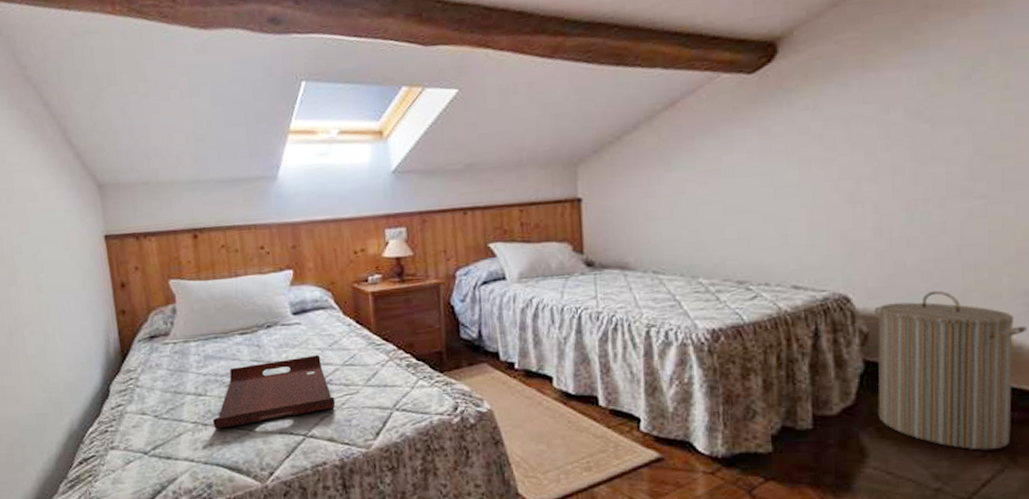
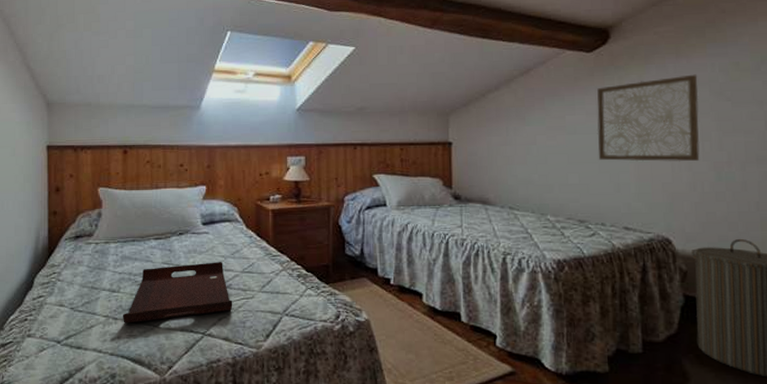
wall art: none [760,91,890,208] -> present [597,74,700,162]

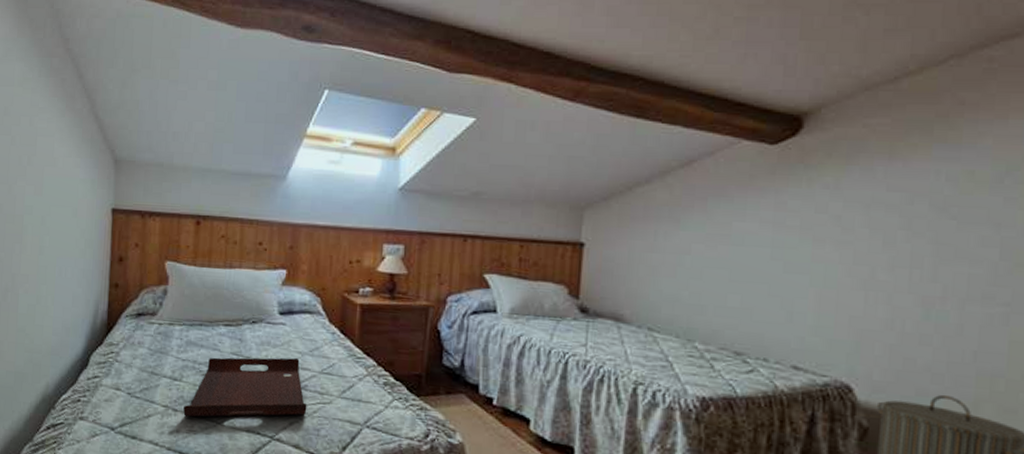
wall art: present [597,74,700,162] -> none [769,182,915,292]

